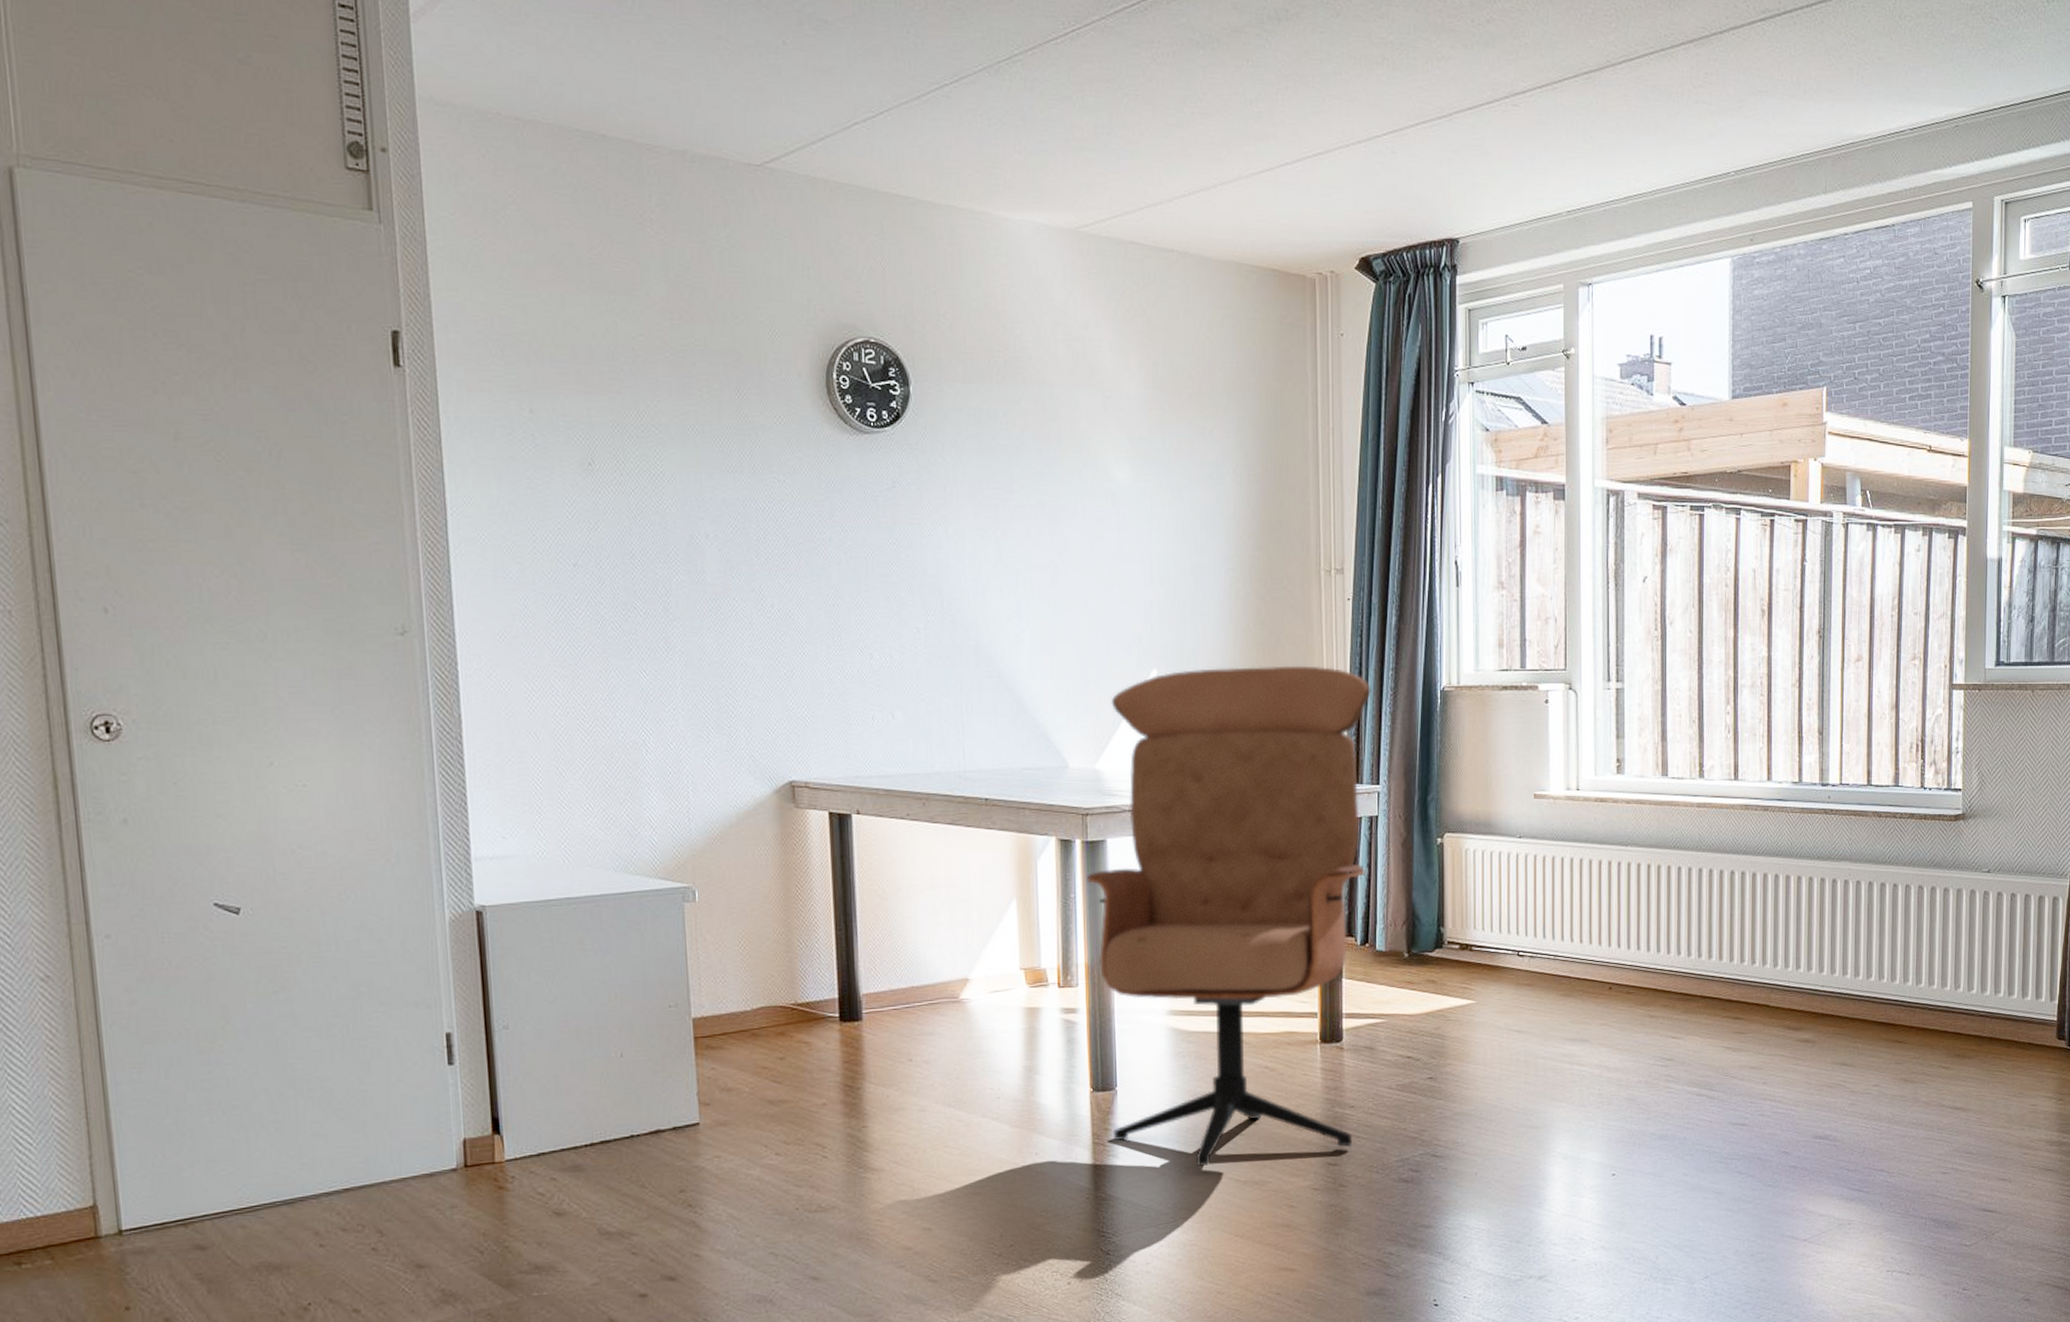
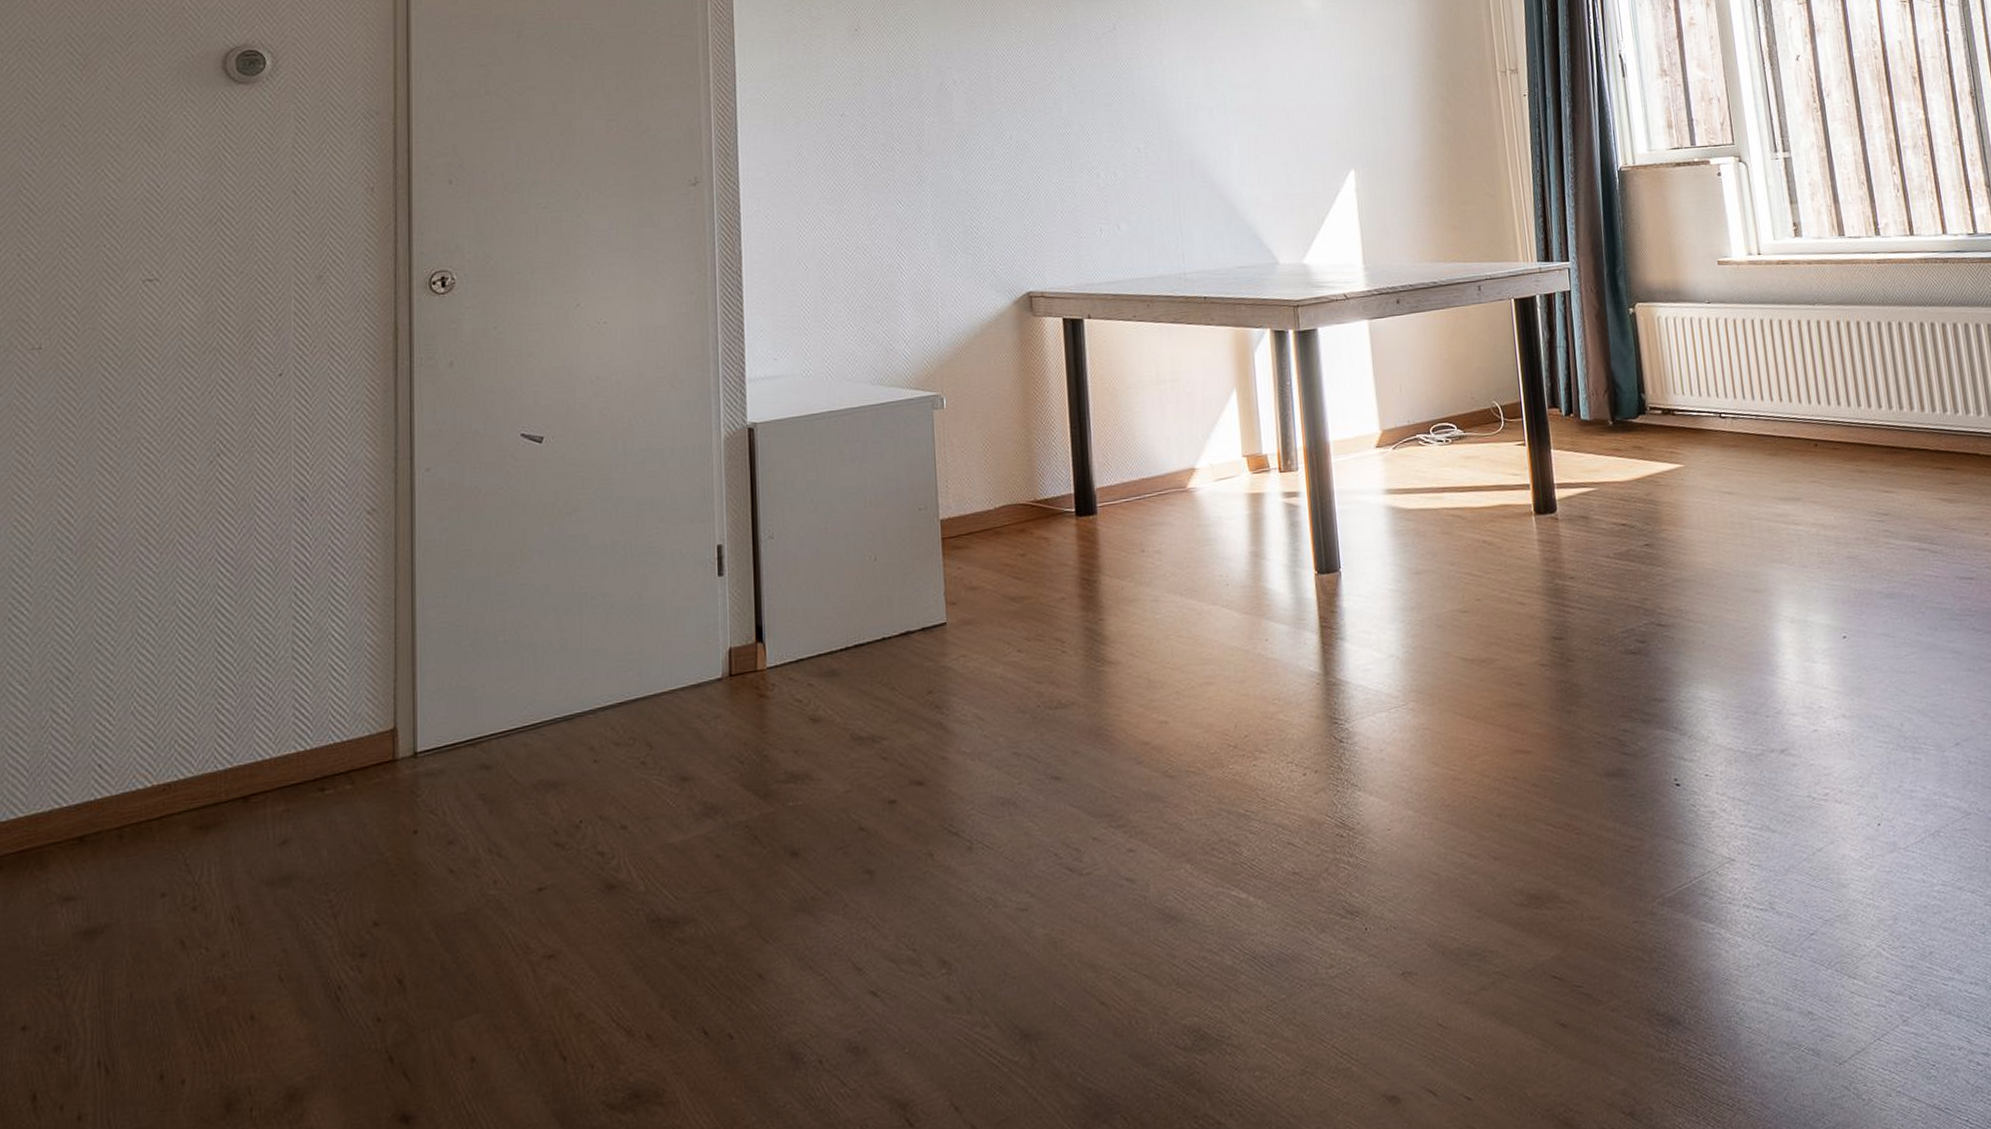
office chair: present [1086,665,1371,1166] -> none [1300,156,1576,646]

